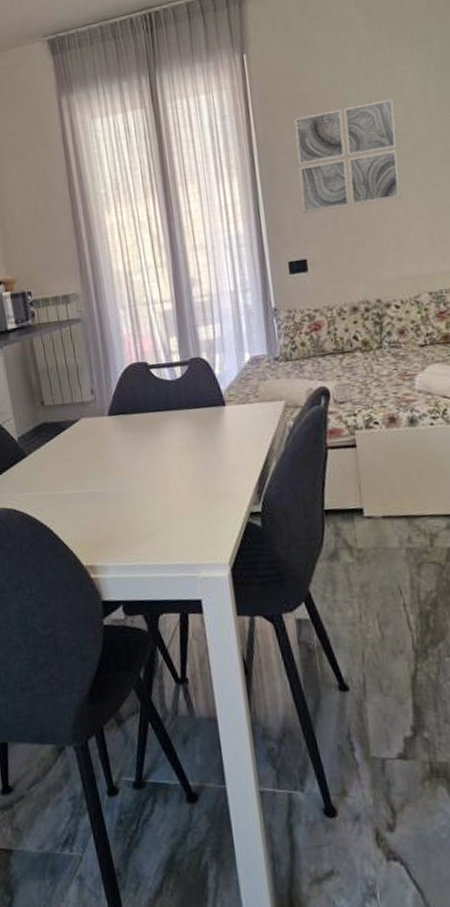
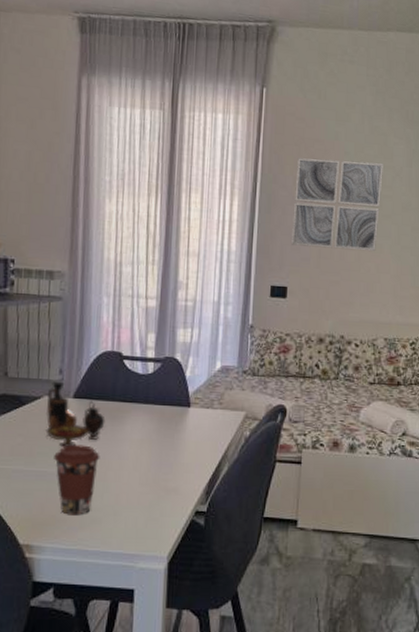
vase: none [83,401,144,466] -> present [45,381,105,447]
coffee cup: none [100,460,145,532] -> present [54,445,100,515]

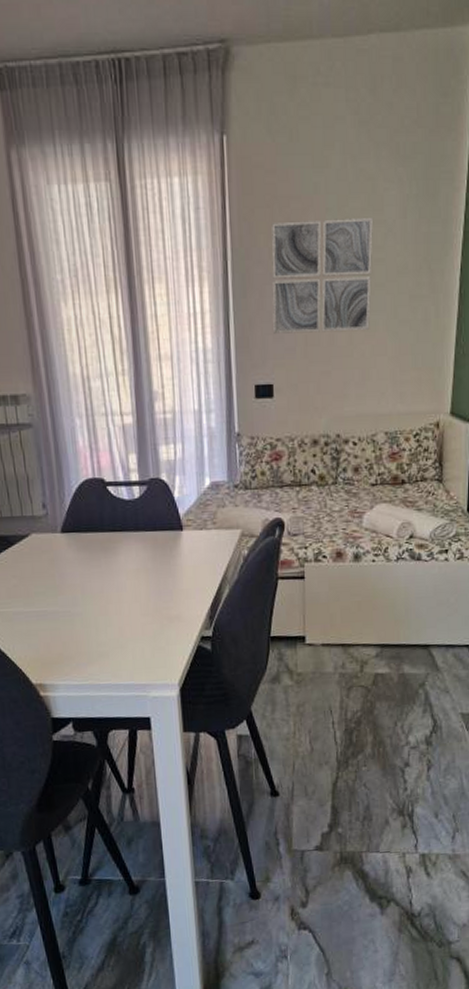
vase: present [45,381,105,447] -> none [33,516,98,585]
coffee cup: present [54,445,100,515] -> none [51,580,98,652]

